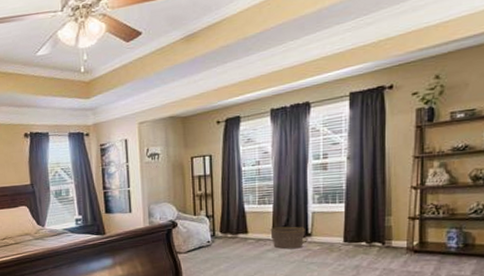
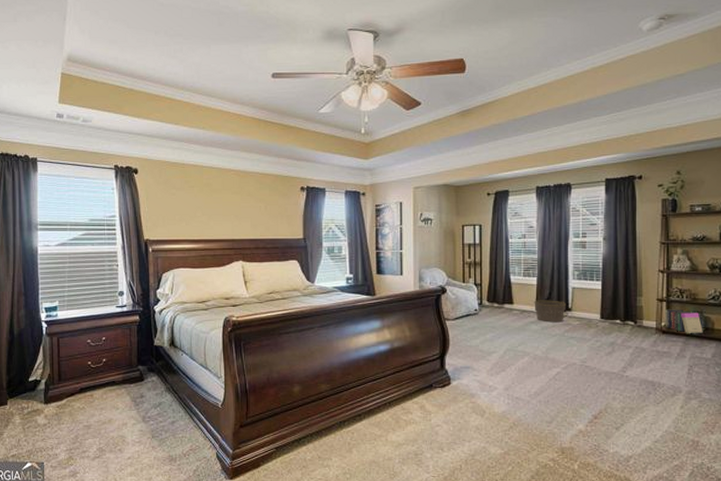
books: none [418,226,462,251] -> present [666,309,703,333]

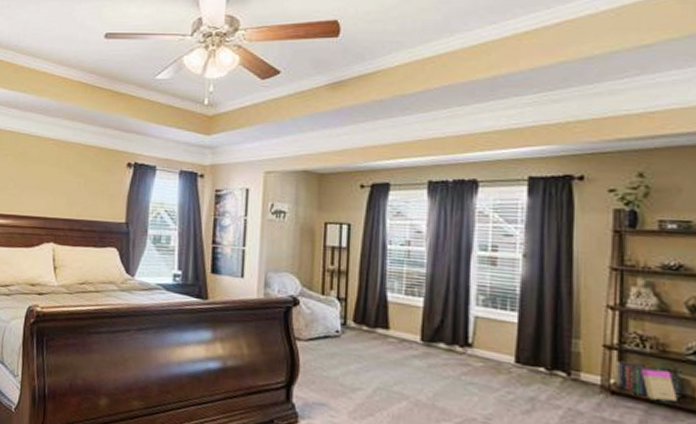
basket: present [534,300,566,323] -> none [418,327,464,361]

